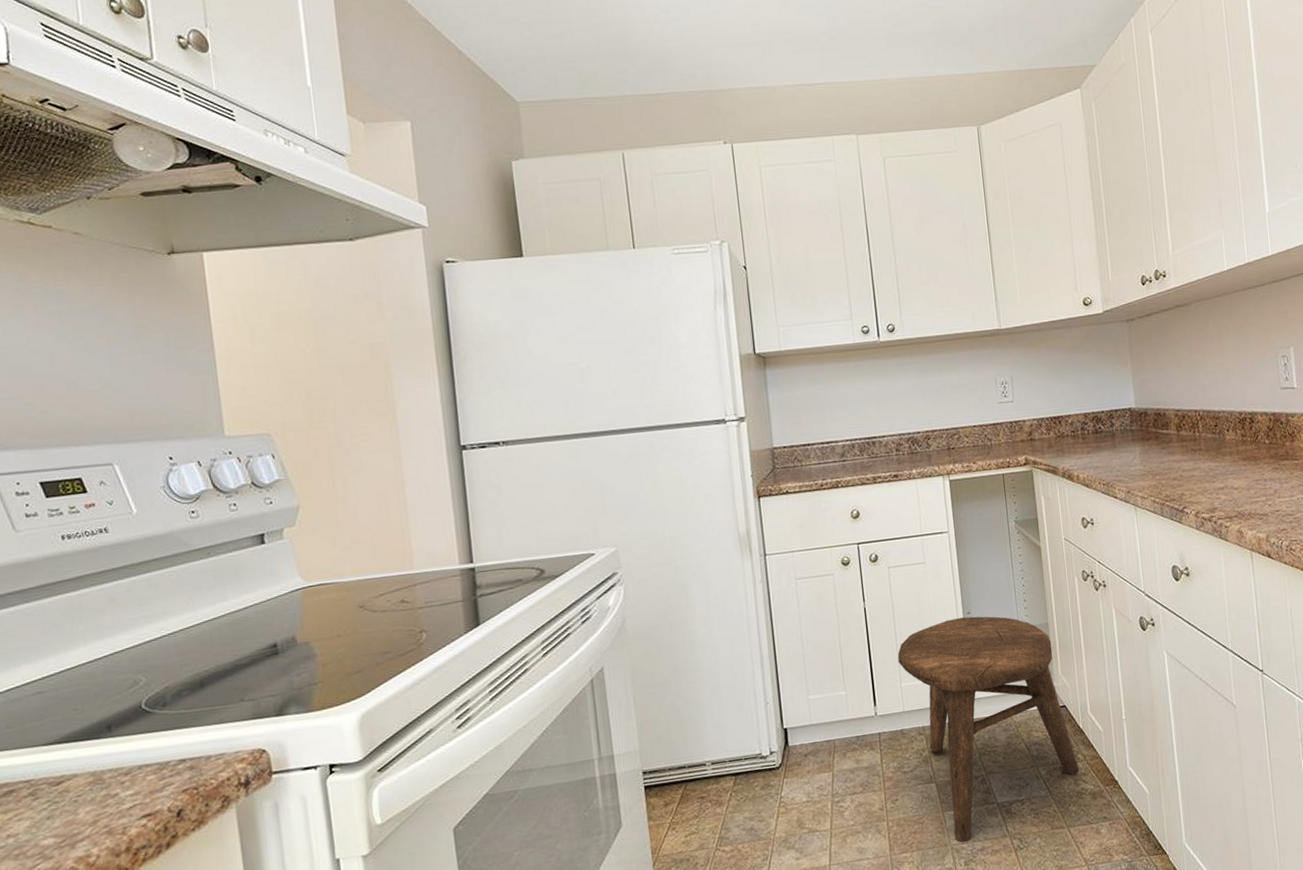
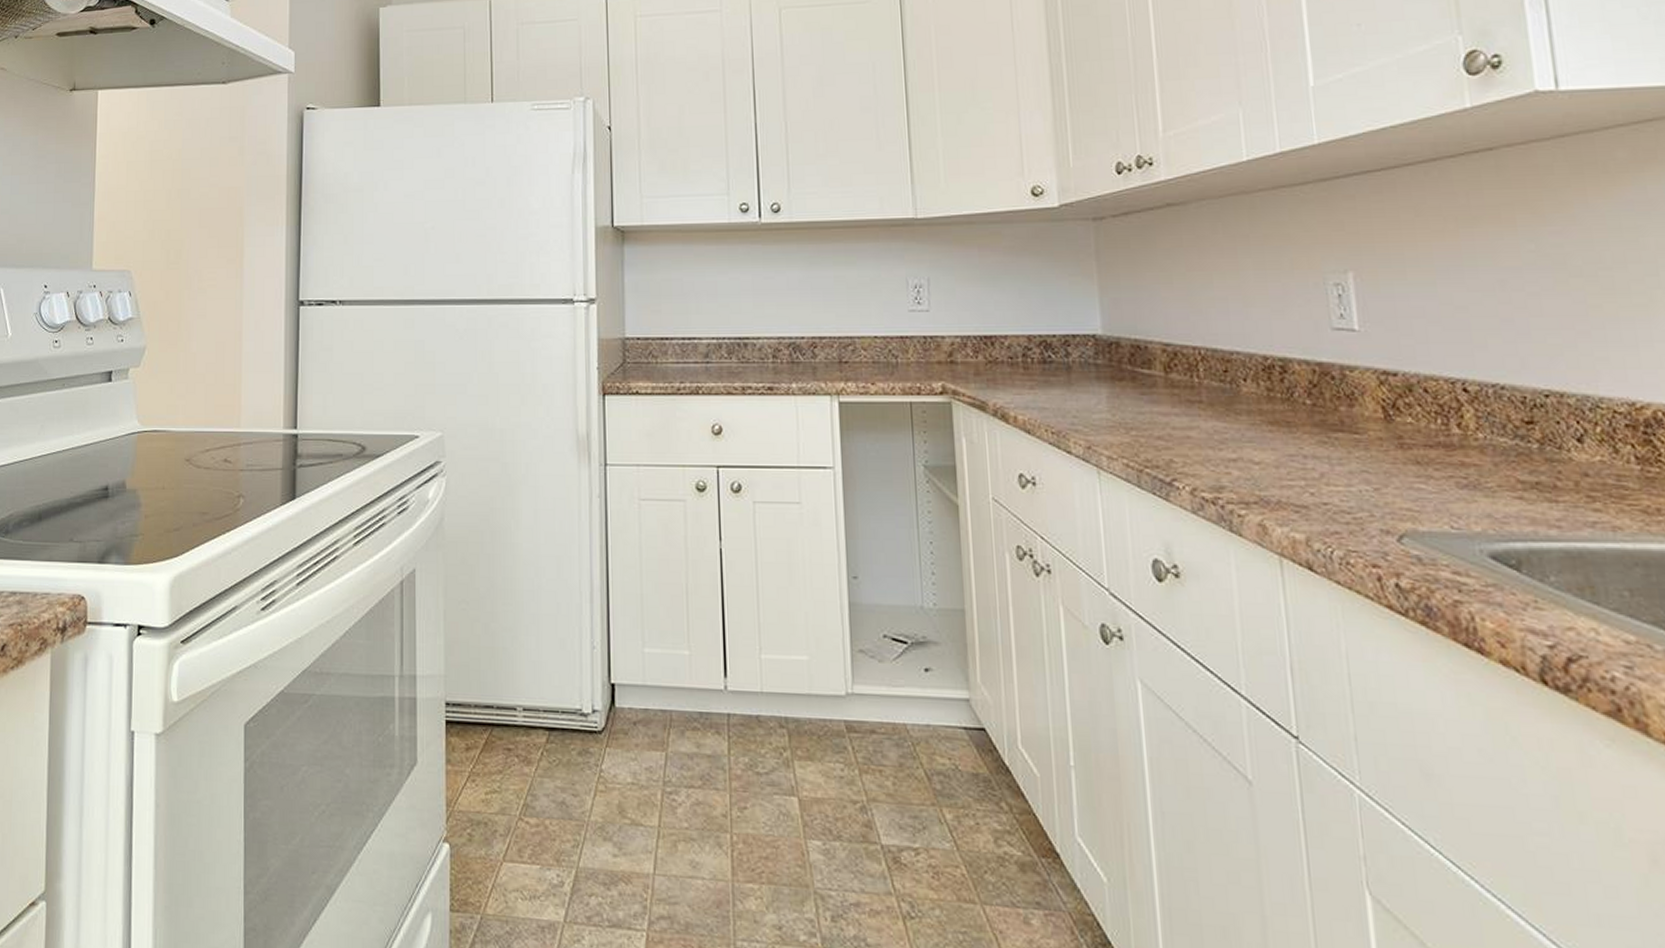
stool: present [897,616,1079,843] -> none [758,581,1002,889]

